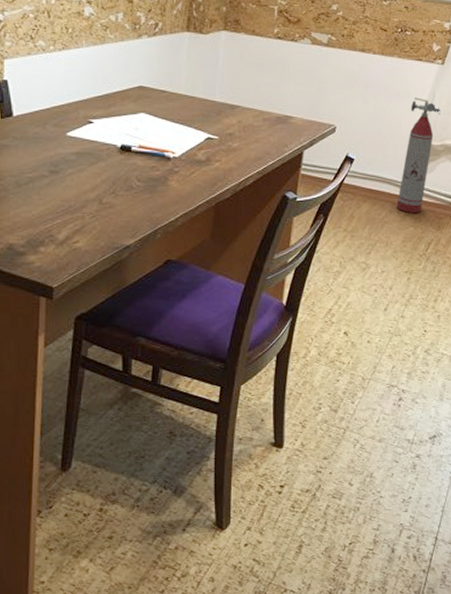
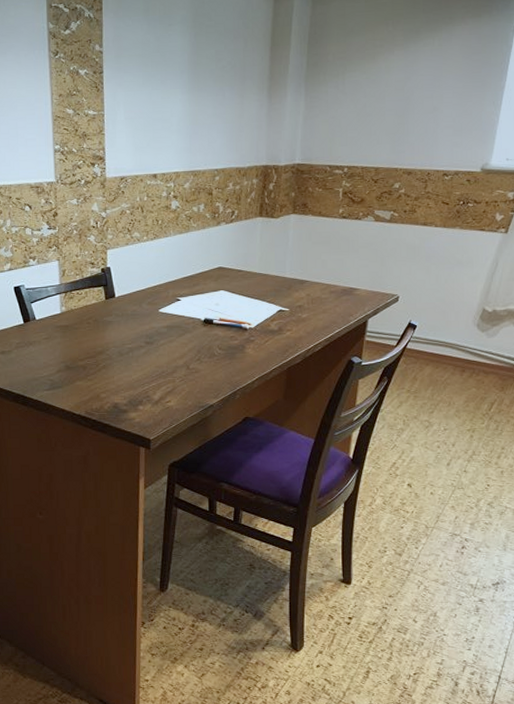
fire extinguisher: present [396,97,442,213] -> none [459,266,505,375]

